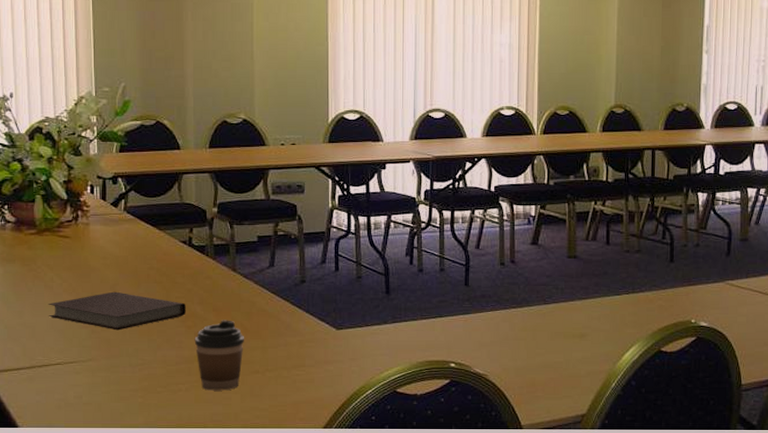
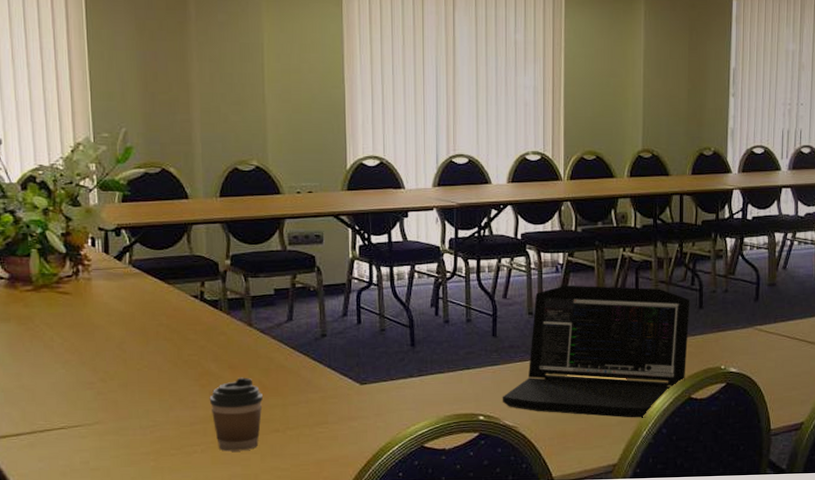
notebook: present [48,291,186,331] -> none [48,350,199,391]
laptop: none [473,236,661,370] -> present [502,285,690,418]

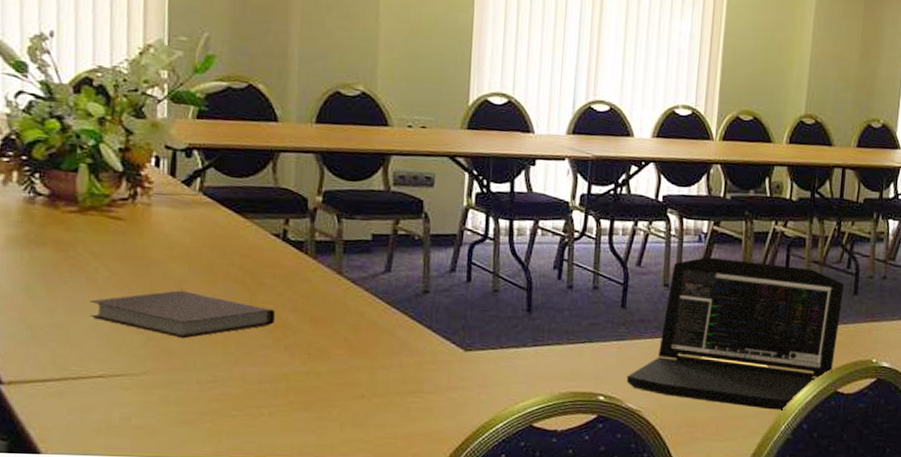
notebook: none [48,350,199,391] -> present [89,290,275,339]
coffee cup: present [209,377,263,452] -> none [283,332,348,418]

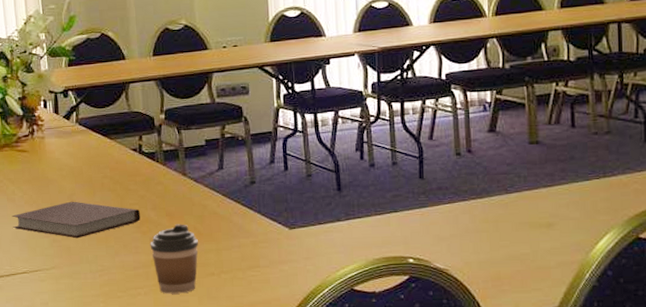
coffee cup: none [283,332,348,418] -> present [150,224,198,294]
laptop: present [626,256,845,411] -> none [431,123,635,260]

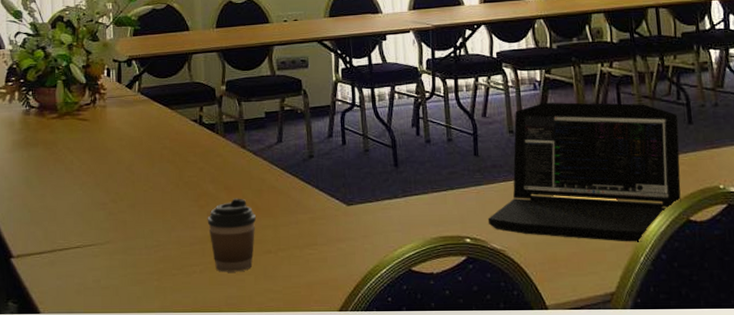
notebook: present [11,201,140,239] -> none [68,172,198,212]
laptop: none [431,123,635,260] -> present [487,102,681,242]

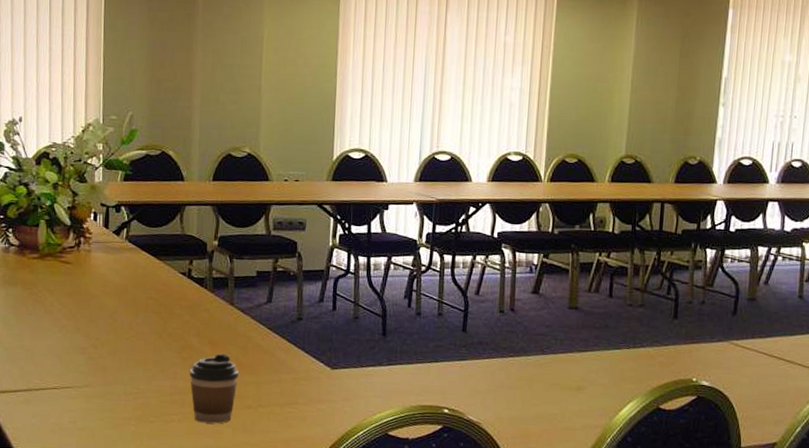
laptop: present [487,102,681,242] -> none [467,285,665,425]

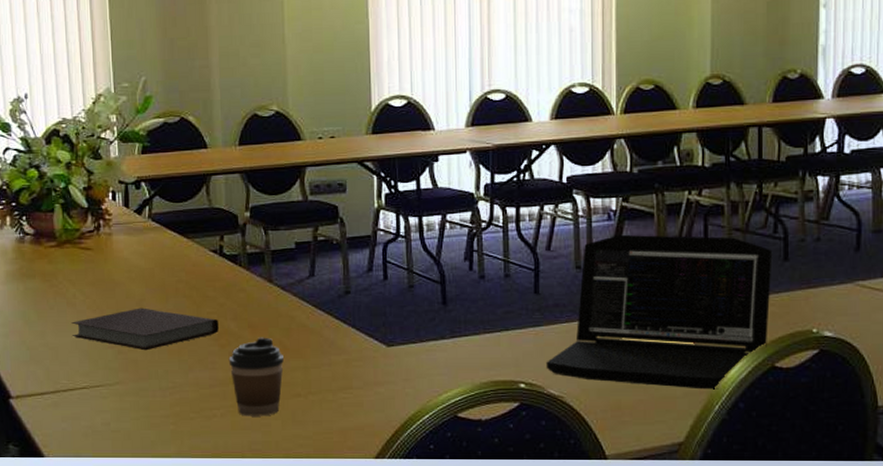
notebook: none [47,319,182,358] -> present [71,308,219,351]
laptop: none [467,285,665,425] -> present [546,234,773,390]

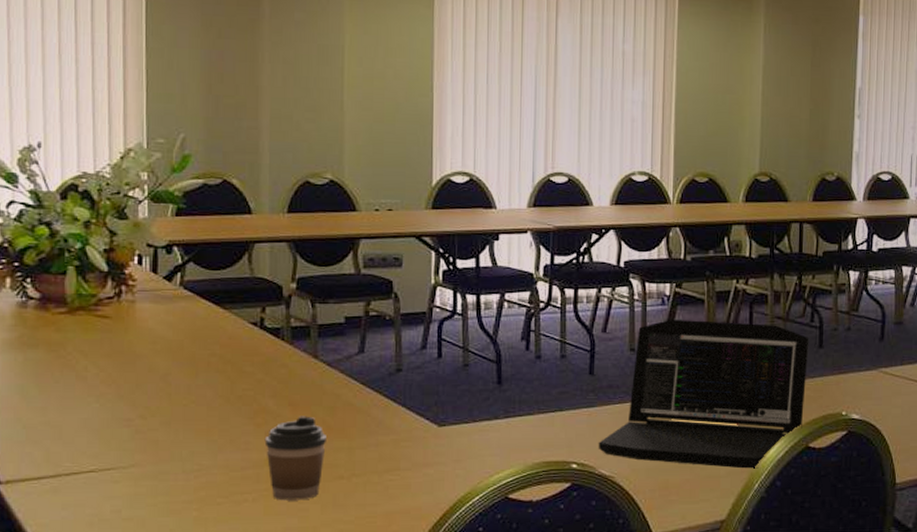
notebook: present [71,308,219,351] -> none [80,383,255,430]

